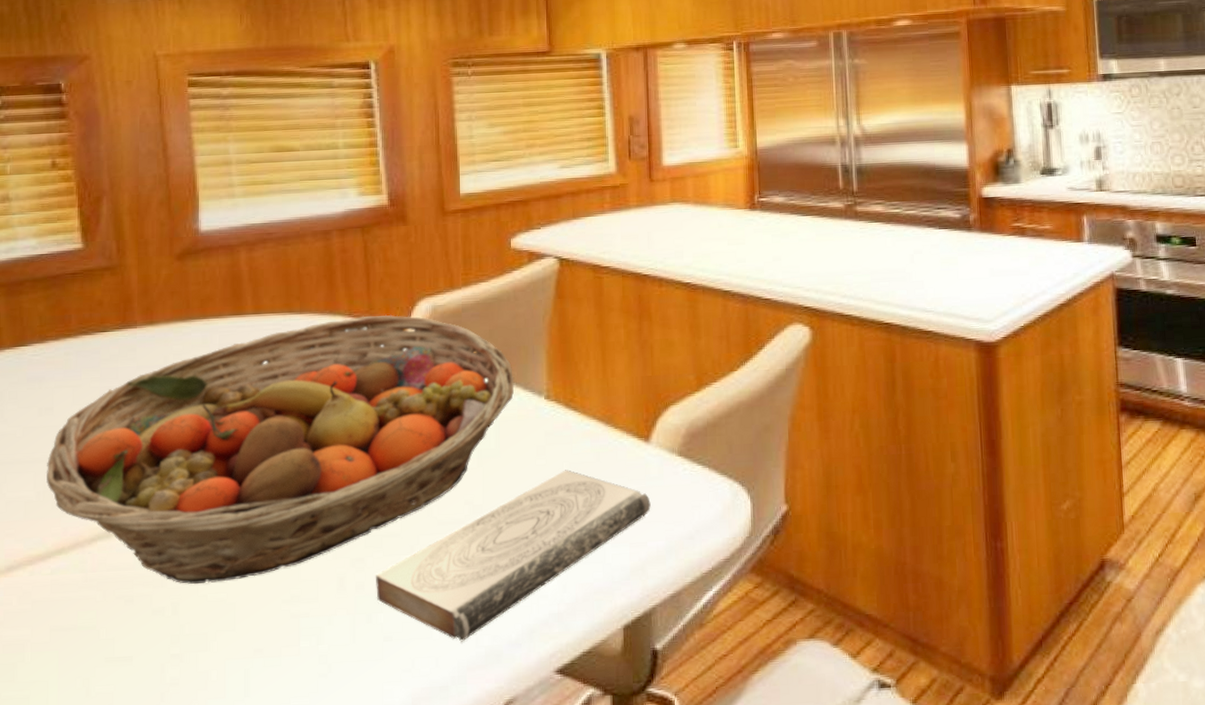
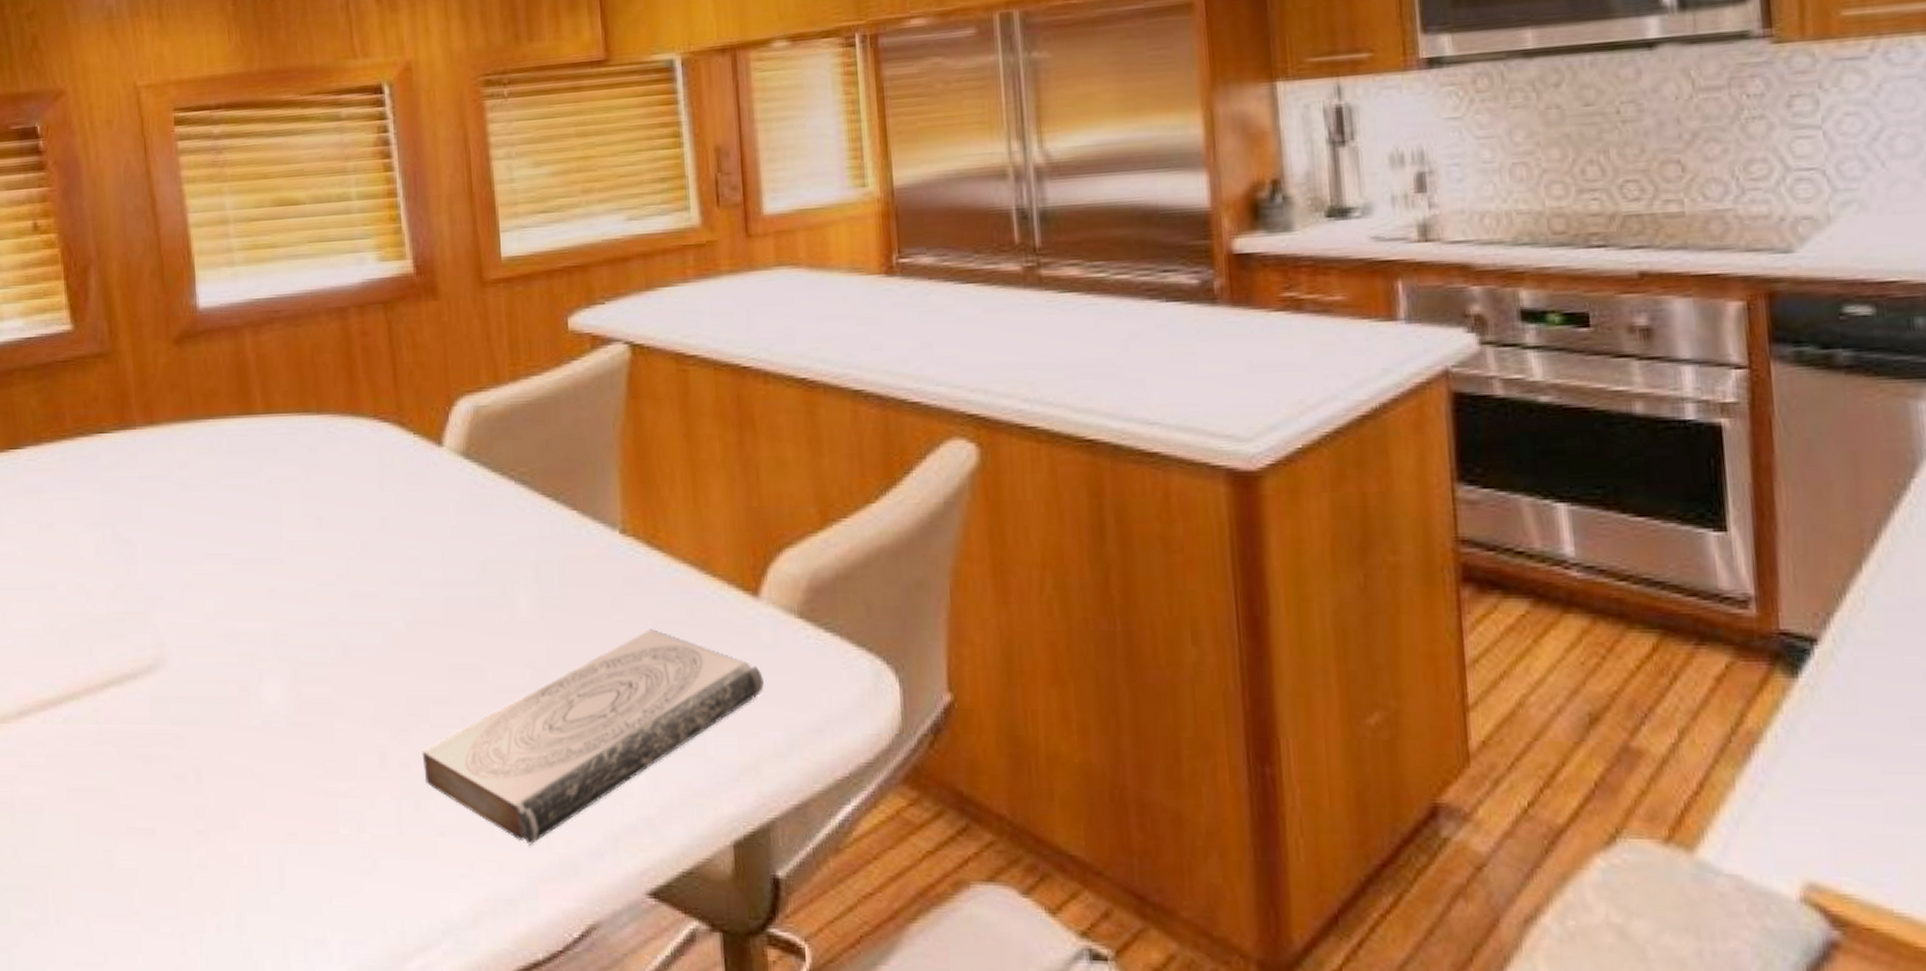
fruit basket: present [46,314,515,585] -> none [50,417,581,748]

